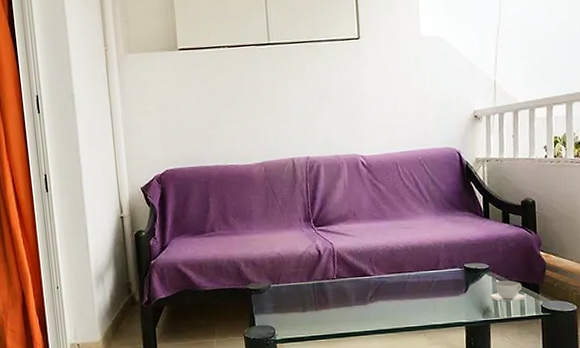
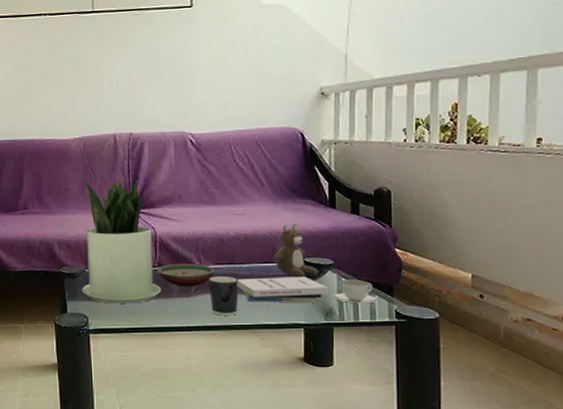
planter: none [267,199,340,315] -> present [81,179,161,304]
decorative bowl: none [336,274,388,296] -> present [157,263,215,287]
mug: none [382,284,409,320] -> present [209,276,239,316]
books: none [407,280,486,306] -> present [238,276,330,303]
teddy bear: none [437,233,477,282] -> present [273,223,319,278]

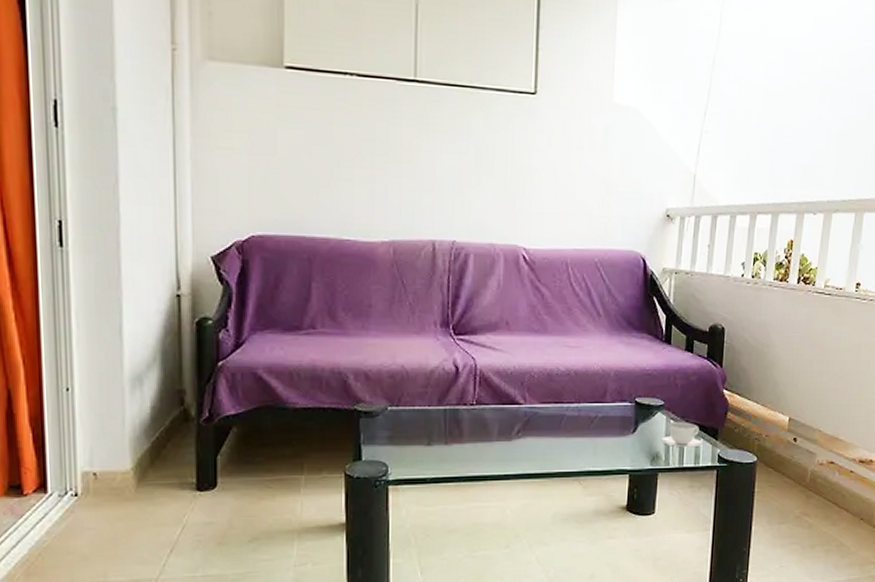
planter: present [81,179,161,304] -> none [381,298,478,449]
decorative bowl: present [157,263,215,287] -> none [475,401,541,429]
mug: present [209,276,239,316] -> none [532,417,566,462]
books: present [238,276,330,303] -> none [564,418,658,447]
teddy bear: present [273,223,319,278] -> none [604,359,649,420]

